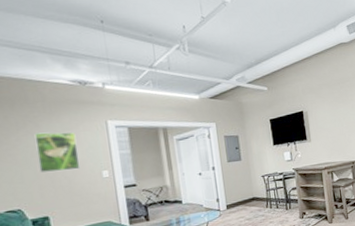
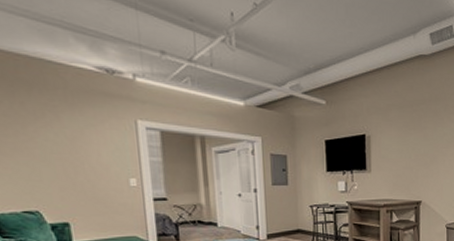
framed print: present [34,132,81,173] -> none [54,126,105,174]

